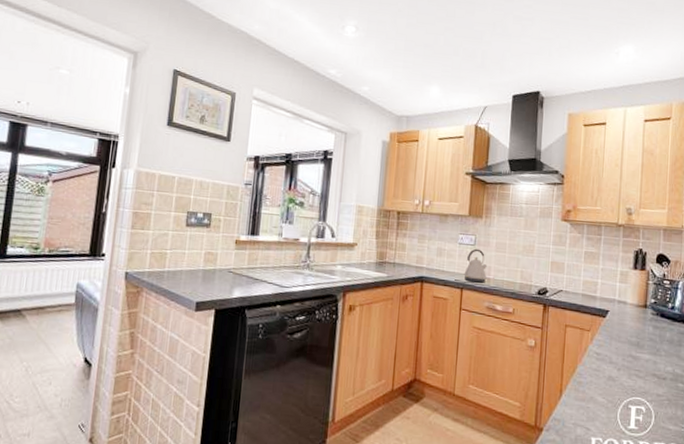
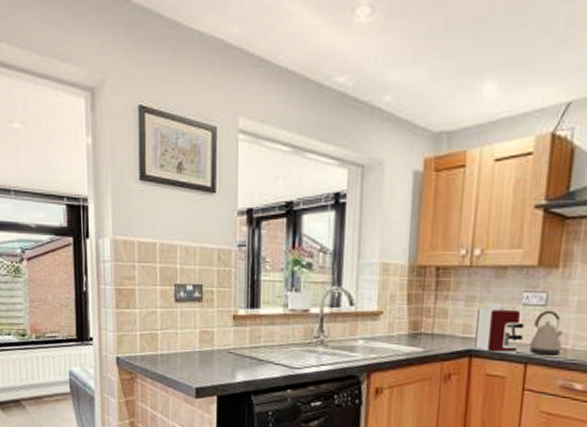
coffee maker: none [425,240,460,279] -> present [475,301,524,352]

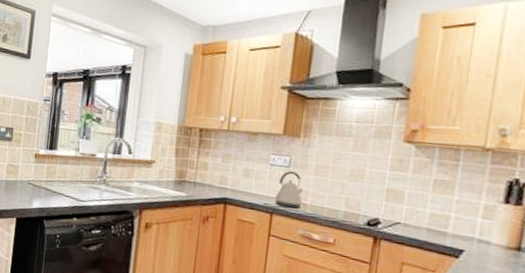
coffee maker: present [475,301,524,352] -> none [229,160,271,203]

